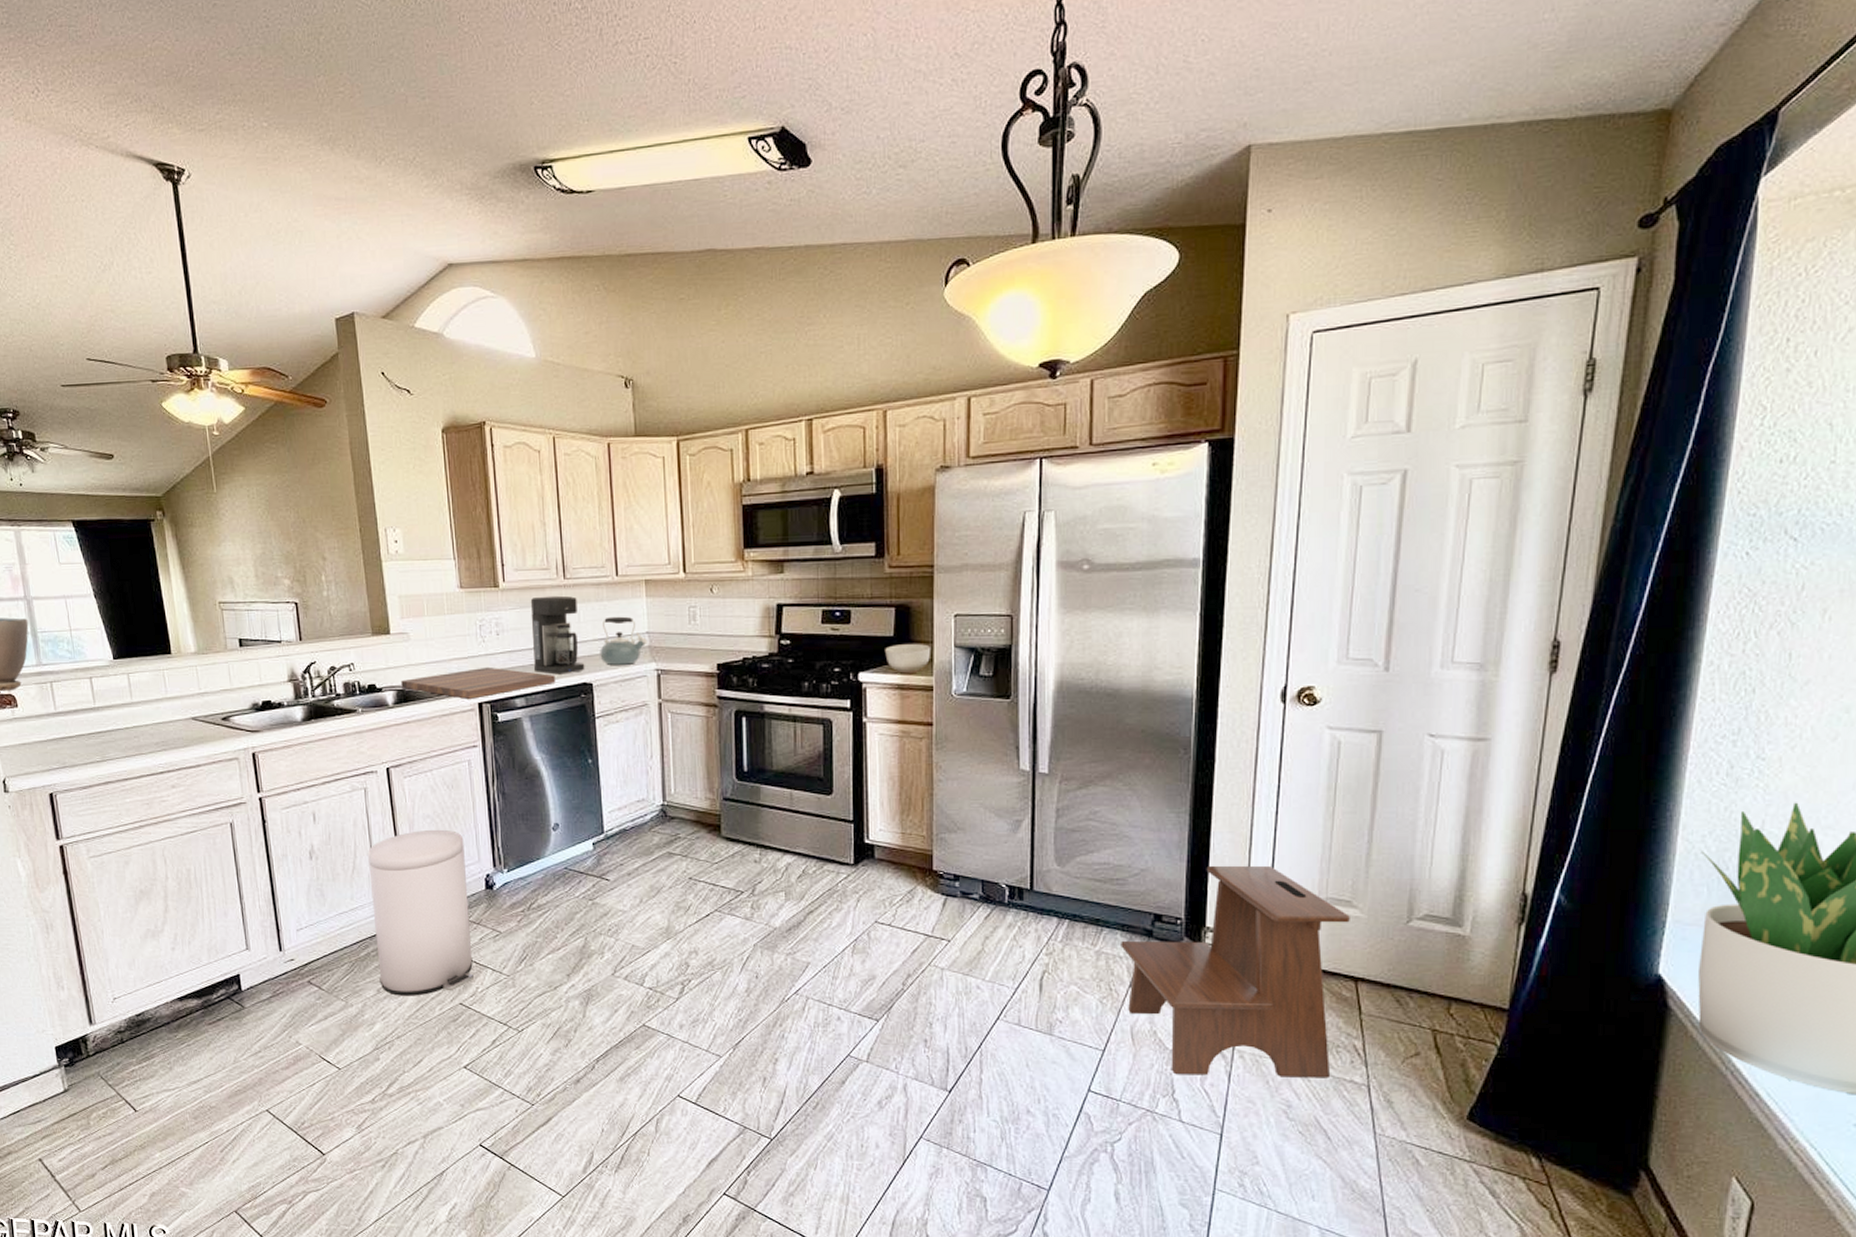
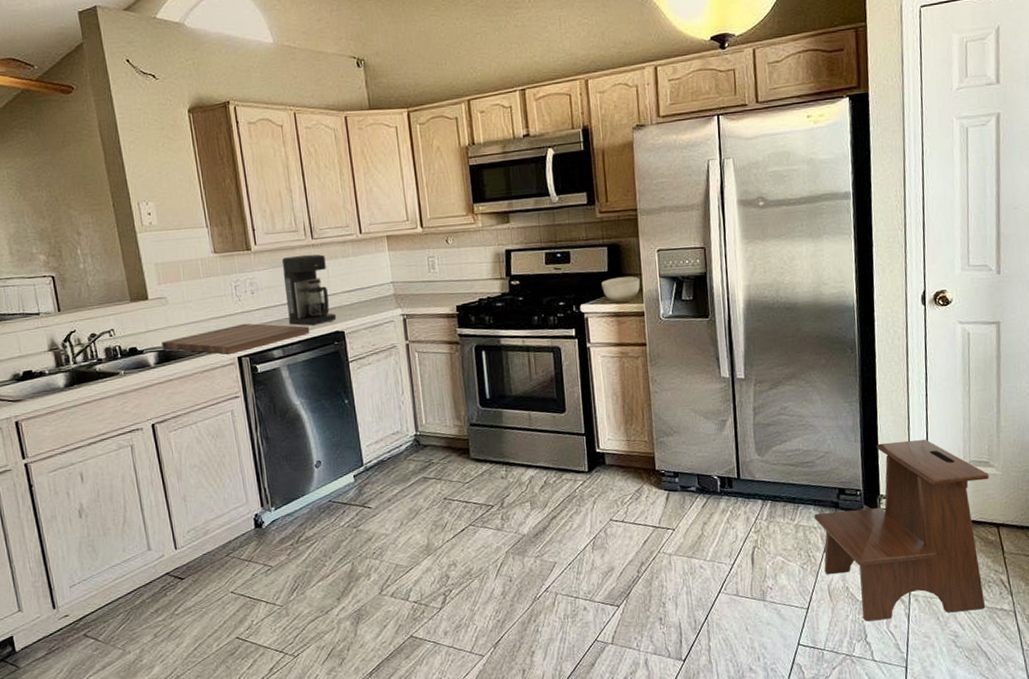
pedal bin: present [368,829,475,996] -> none [138,476,250,638]
kettle: present [600,616,647,666] -> none [349,269,392,314]

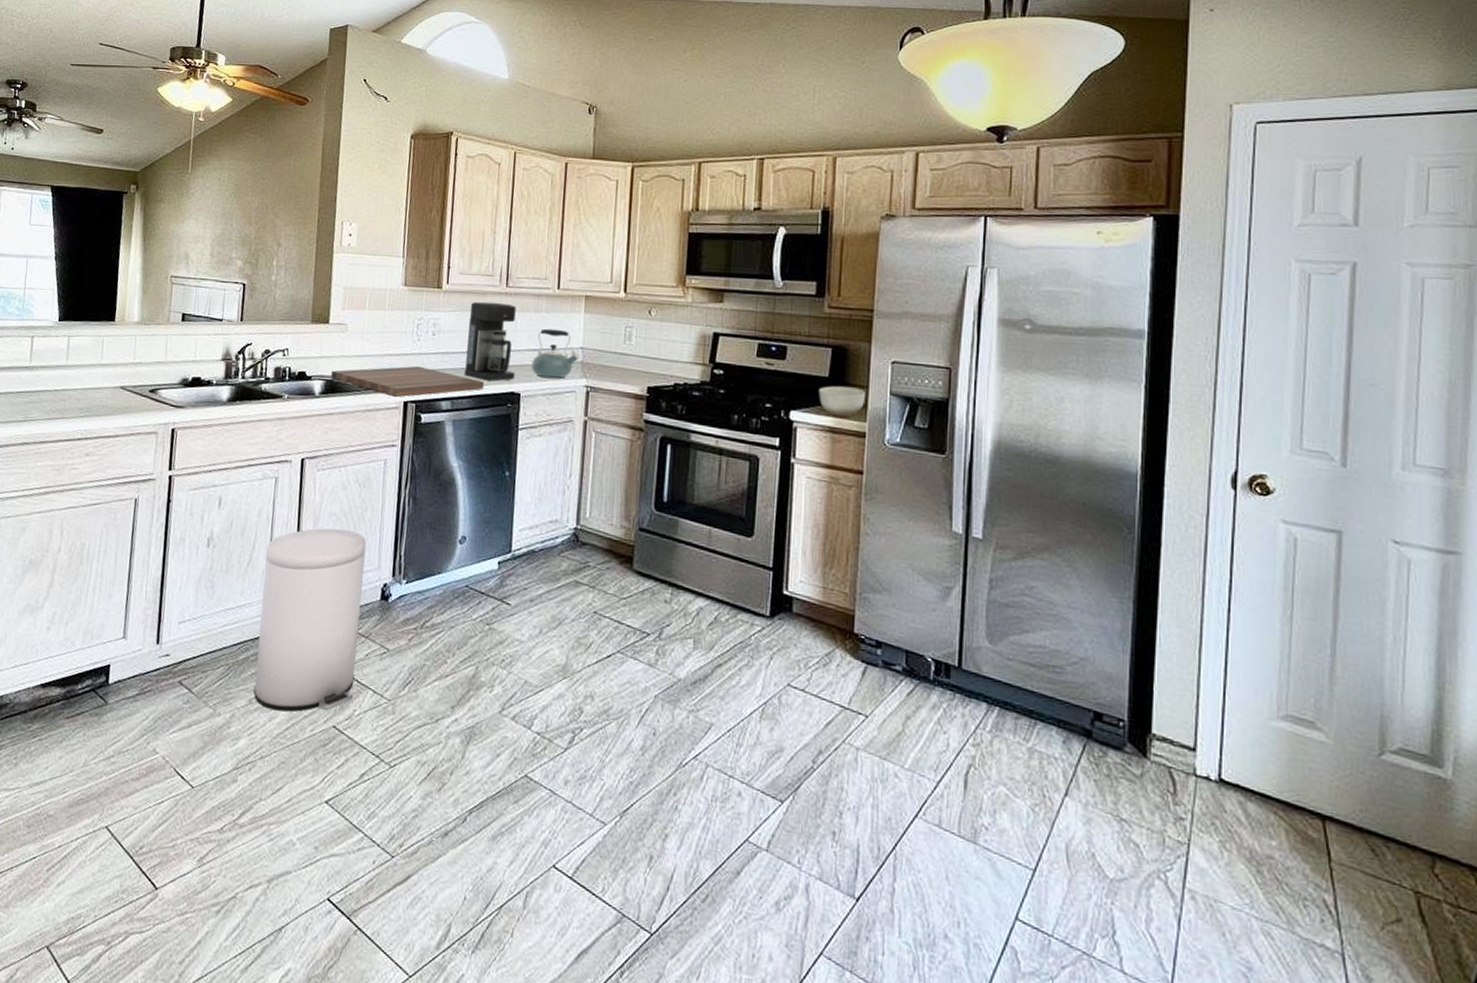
pedal bin: none [138,476,250,638] -> present [253,528,367,712]
kettle: none [349,269,392,314] -> present [531,328,580,379]
step stool: present [814,439,989,622] -> none [1056,662,1314,939]

